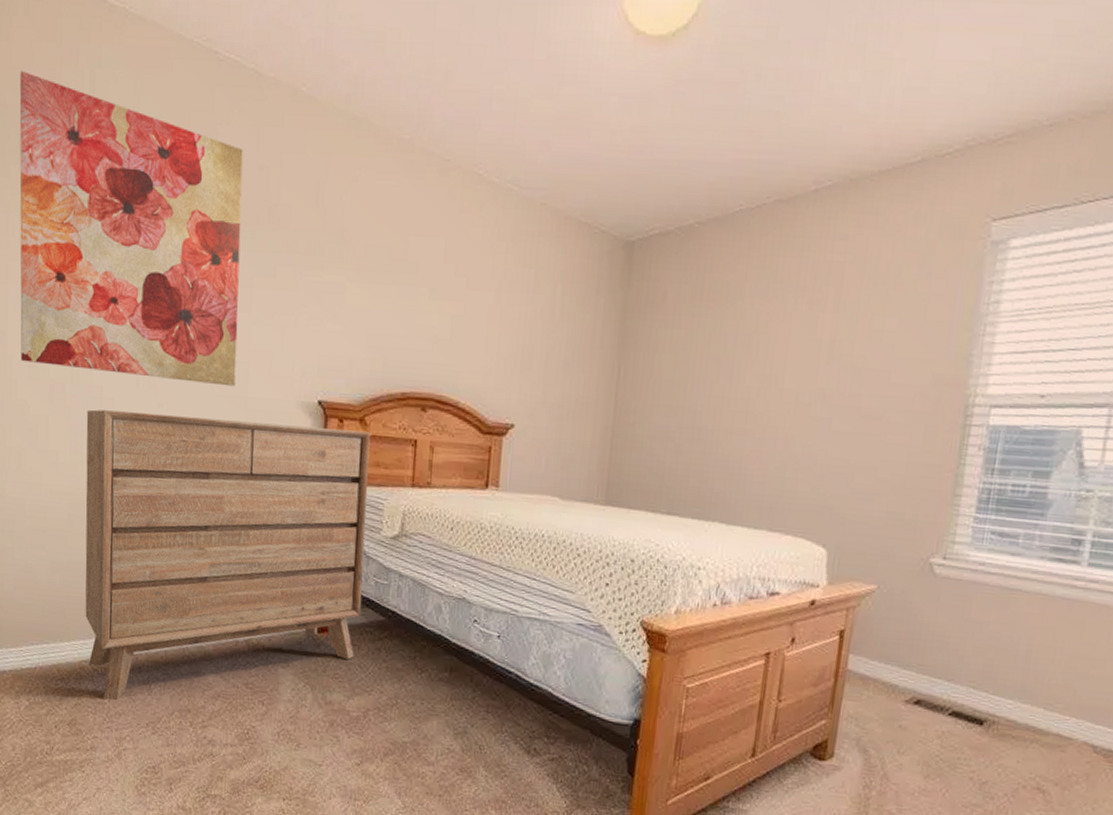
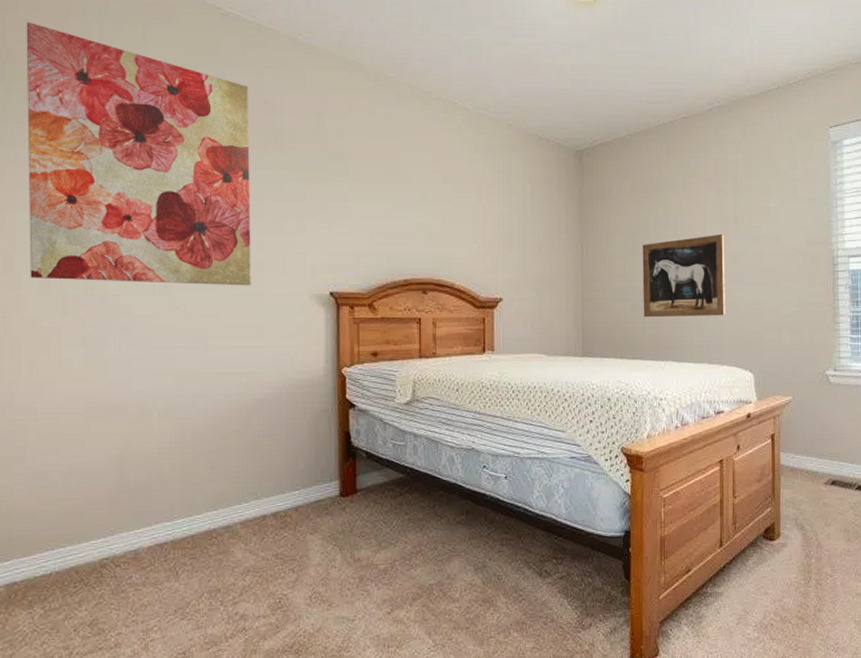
dresser: present [85,409,370,701] -> none [102,315,382,594]
wall art: none [688,362,813,472] -> present [642,234,726,318]

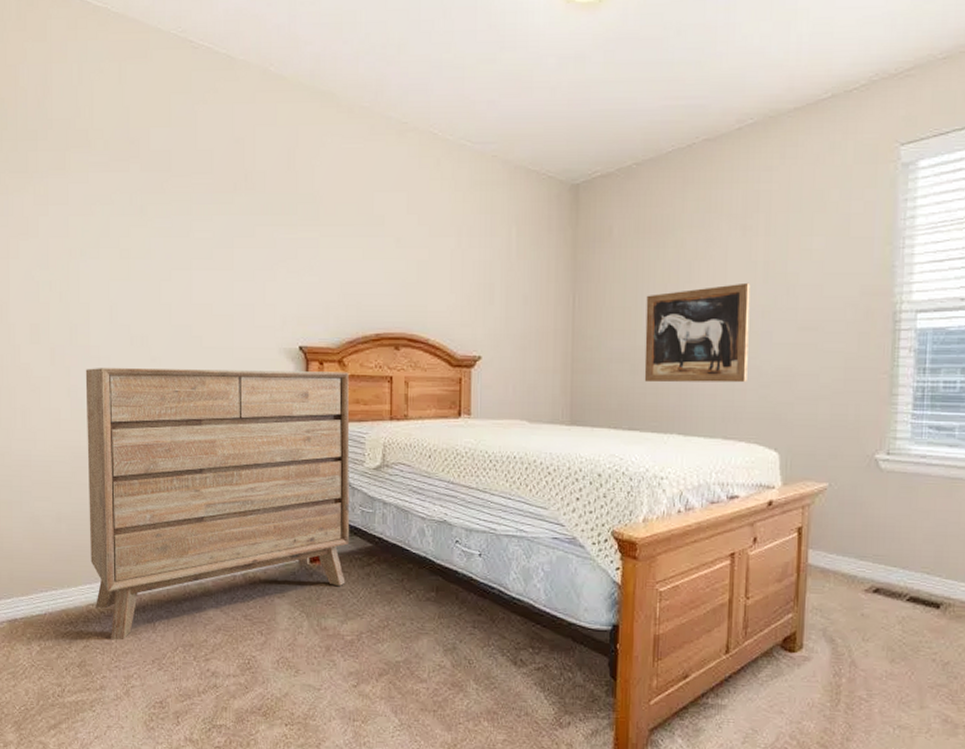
wall art: present [26,22,251,286] -> none [14,69,222,339]
dresser: none [102,315,382,594] -> present [85,368,350,640]

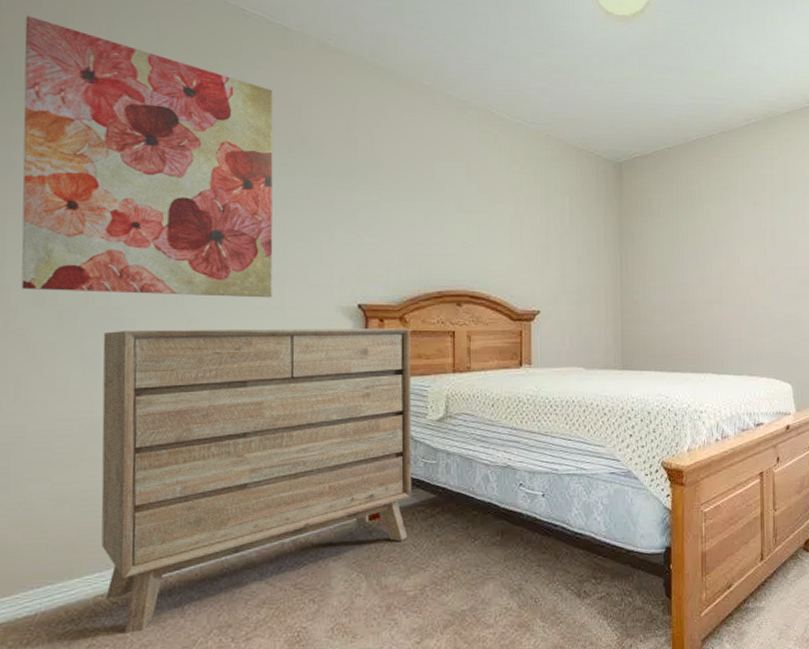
wall art: none [14,69,222,339] -> present [21,16,273,298]
wall art: present [644,282,751,383] -> none [682,247,764,330]

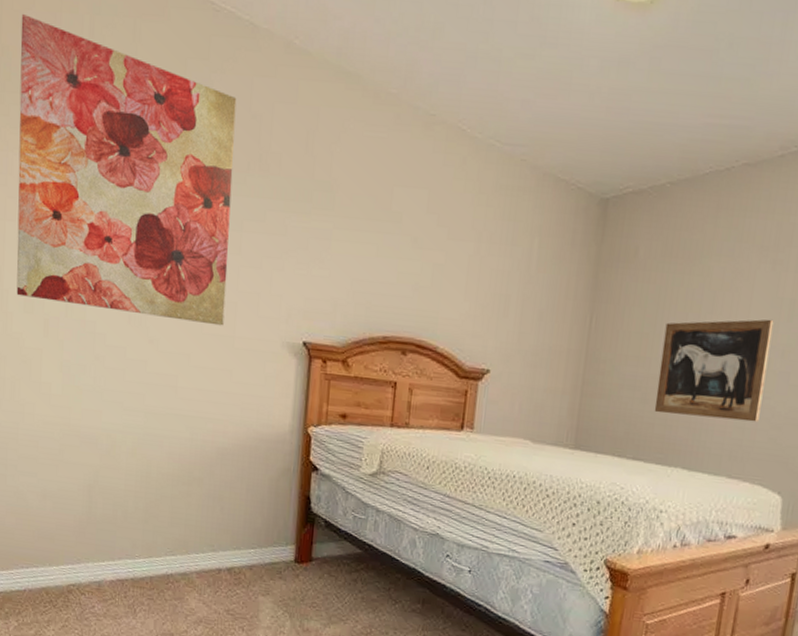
dresser: present [101,328,412,634] -> none [74,344,352,623]
wall art: none [682,247,764,330] -> present [654,319,774,422]

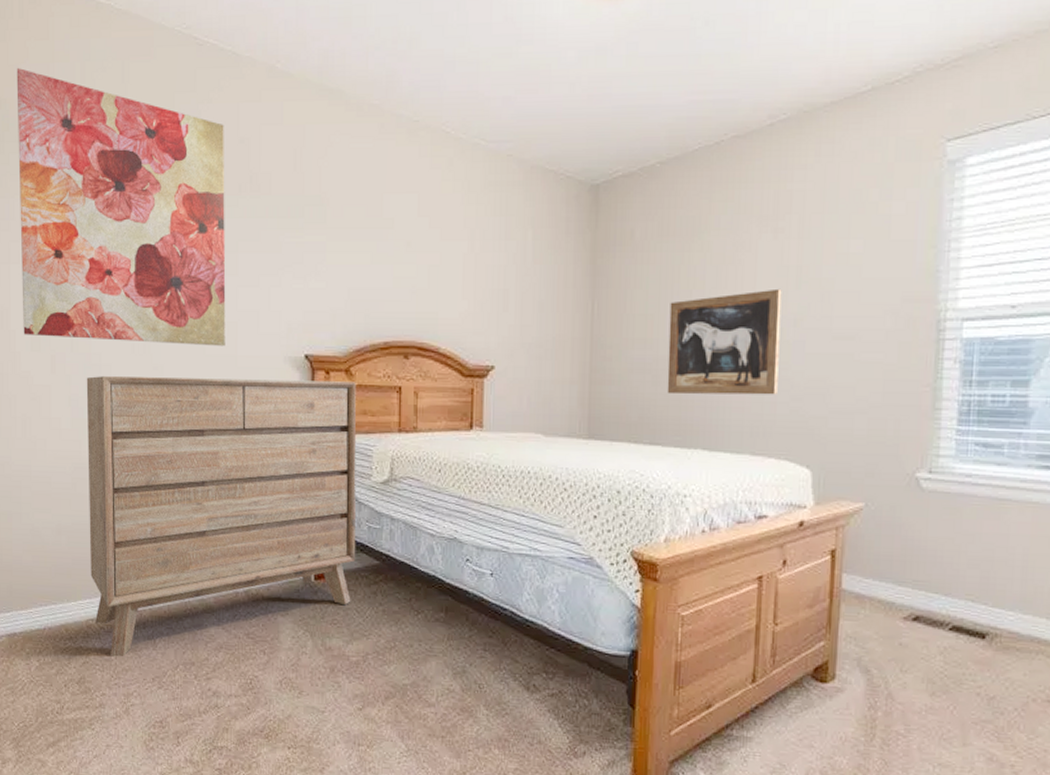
dresser: none [74,344,352,623] -> present [86,376,357,657]

